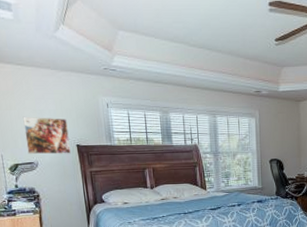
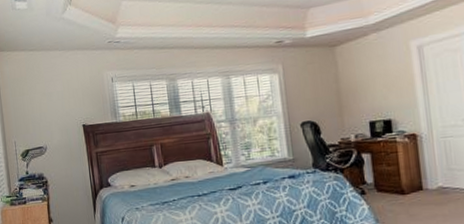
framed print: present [22,116,71,155] -> none [33,98,77,139]

